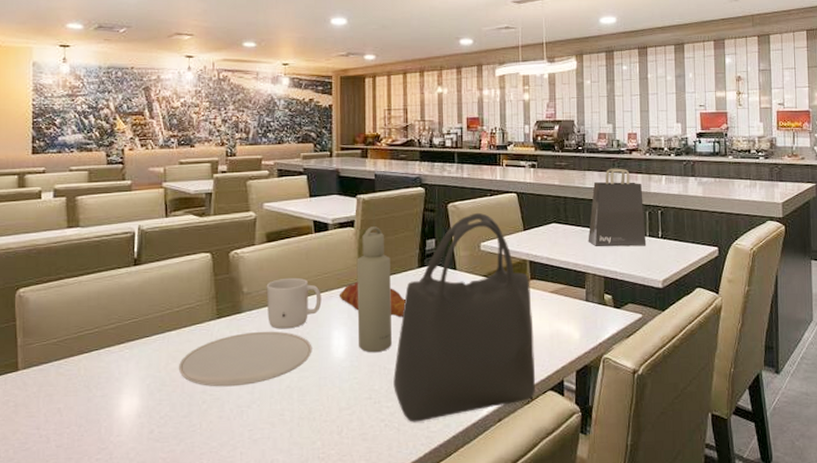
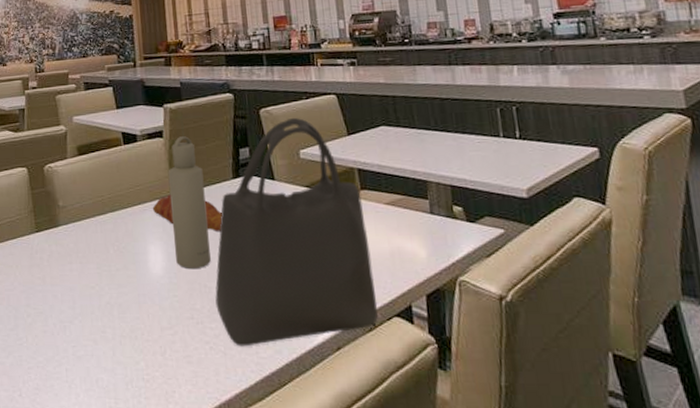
plate: present [178,331,312,387] -> none [3,245,130,301]
mug: present [266,277,322,329] -> none [80,190,136,243]
shopping bag: present [588,168,647,247] -> none [426,60,502,151]

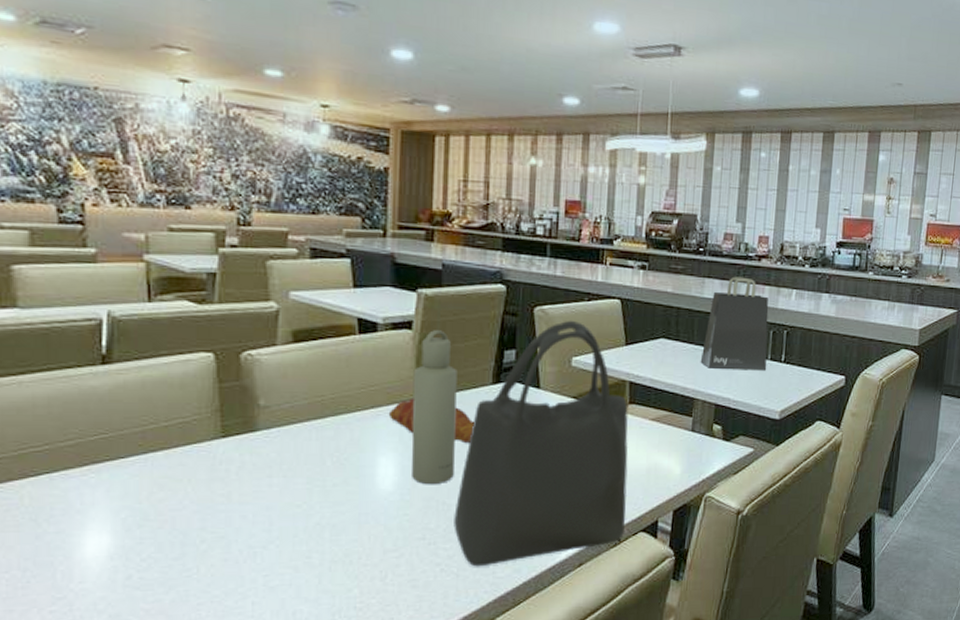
shopping bag: none [426,60,502,151] -> present [700,276,769,371]

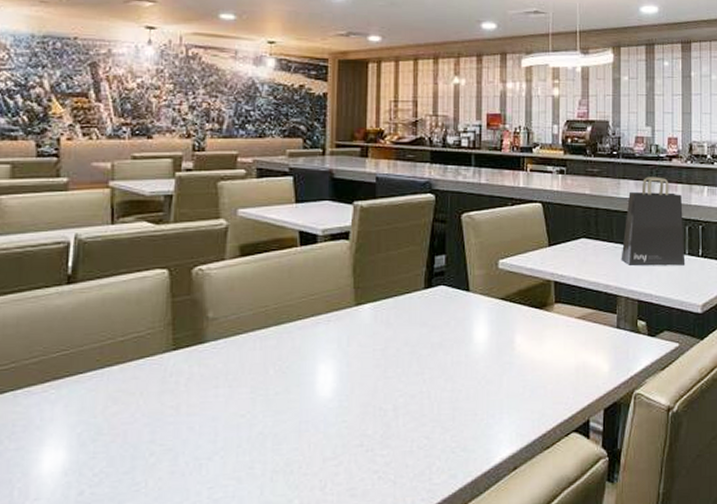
croissant: present [388,398,474,443] -> none [327,305,408,347]
bottle: present [411,330,457,485] -> none [349,239,391,391]
handbag: present [454,320,629,567] -> none [390,224,558,474]

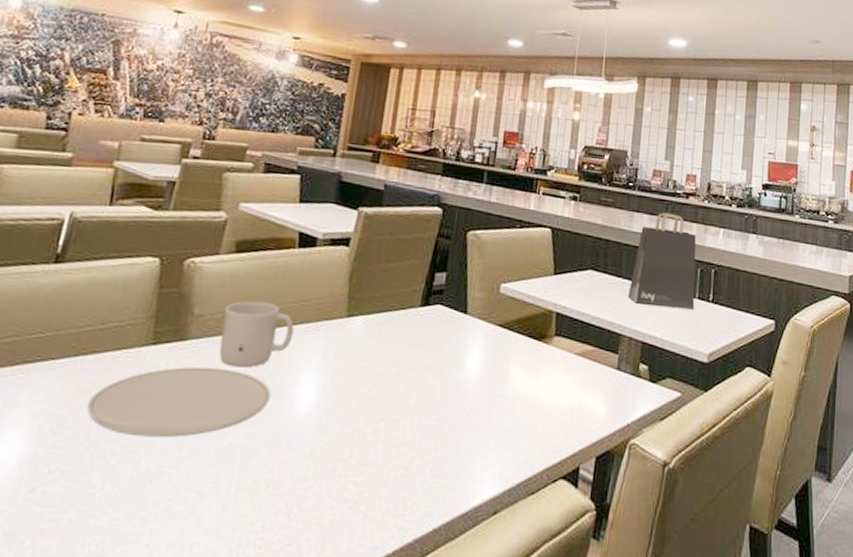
plate: none [119,365,292,435] -> present [86,366,271,438]
mug: none [237,299,306,363] -> present [219,300,294,368]

